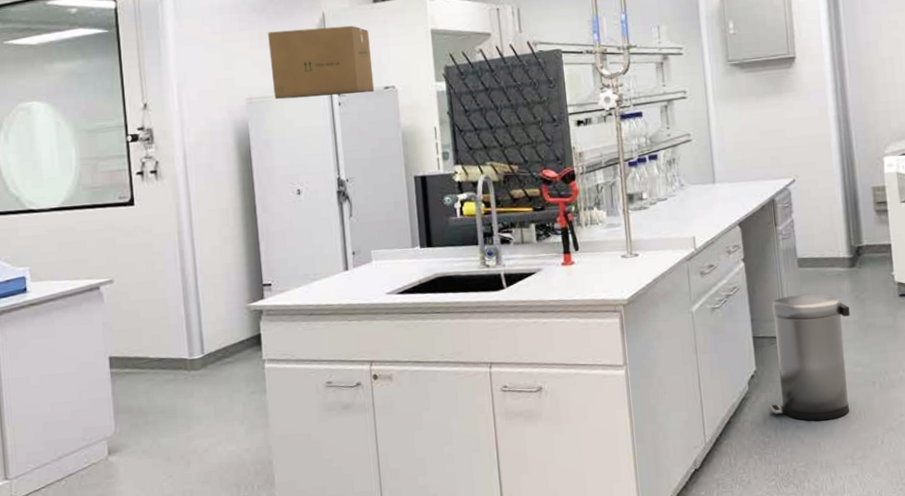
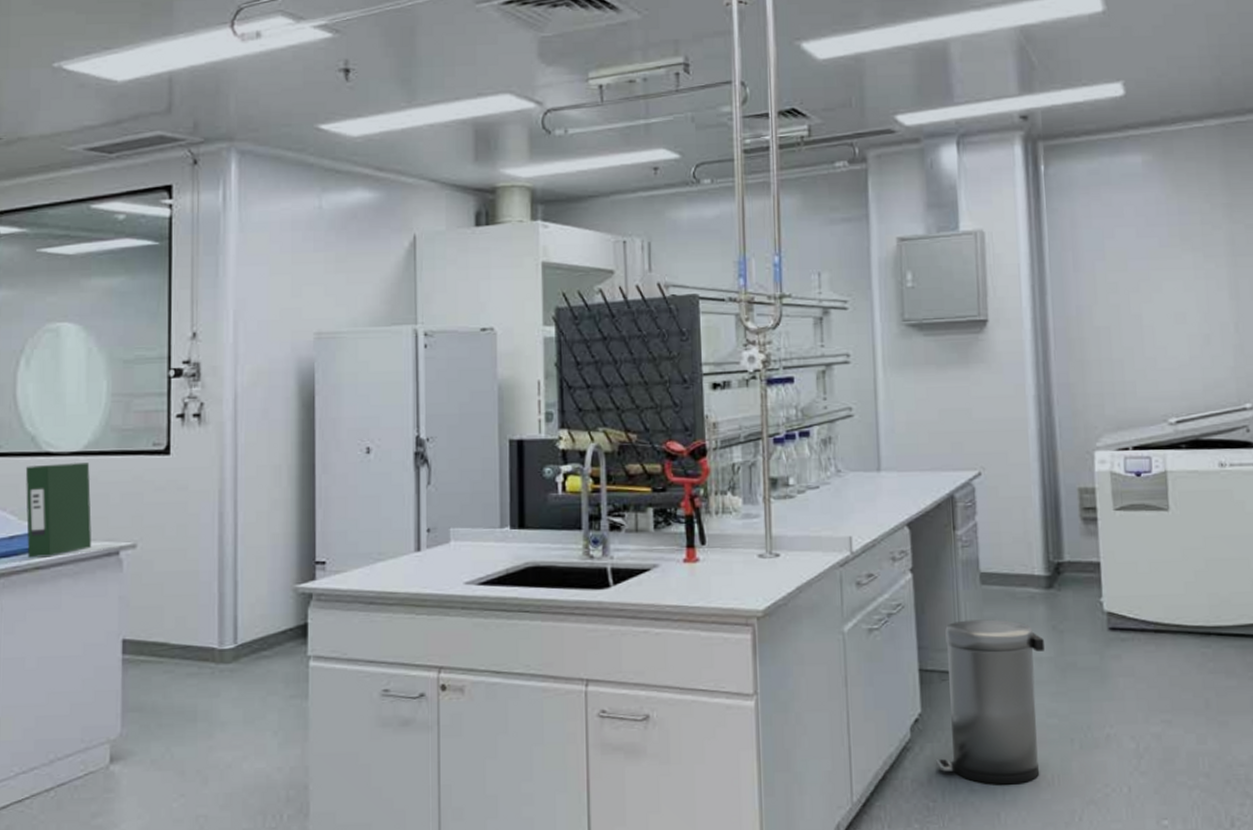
binder: none [13,216,76,297] -> present [25,463,92,558]
box: present [268,25,375,100] -> none [347,252,469,337]

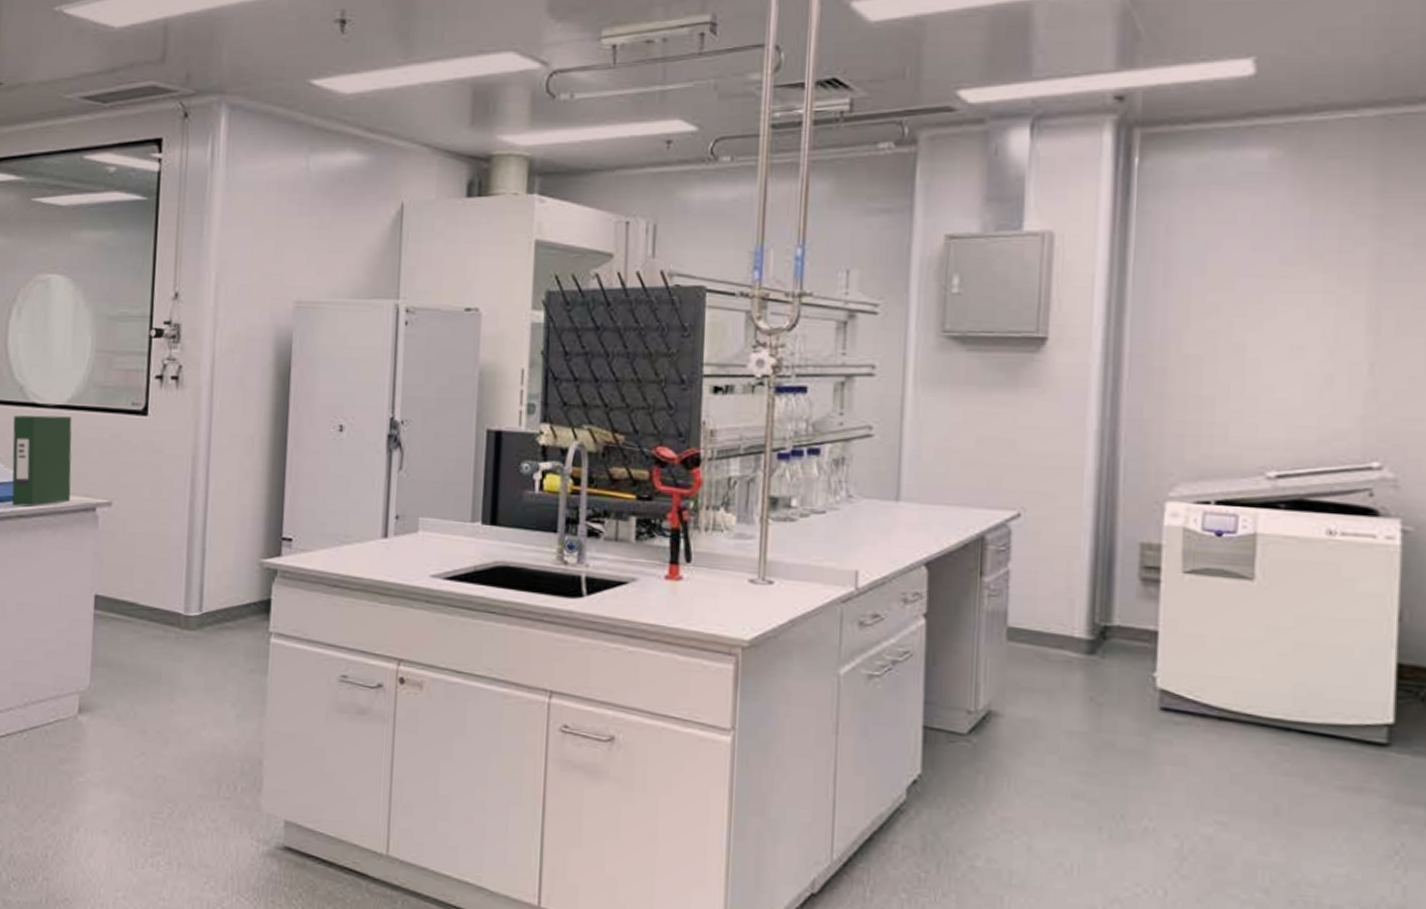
pedal bin: present [935,619,1044,785] -> none [932,678,1078,869]

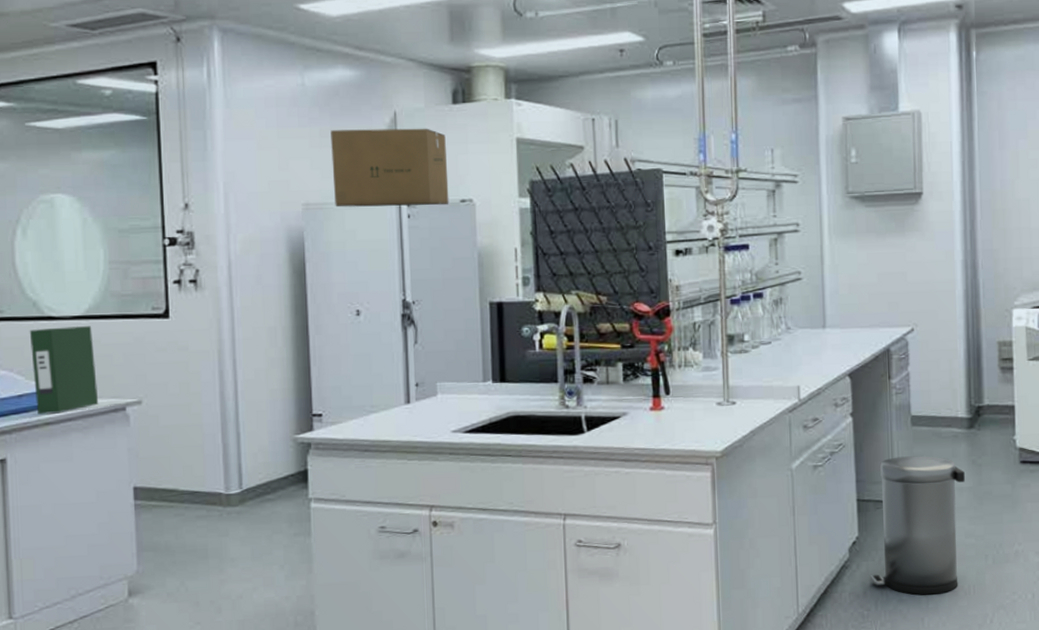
box: none [328,221,455,313] -> present [331,128,449,208]
pedal bin: none [932,678,1078,869] -> present [869,455,965,595]

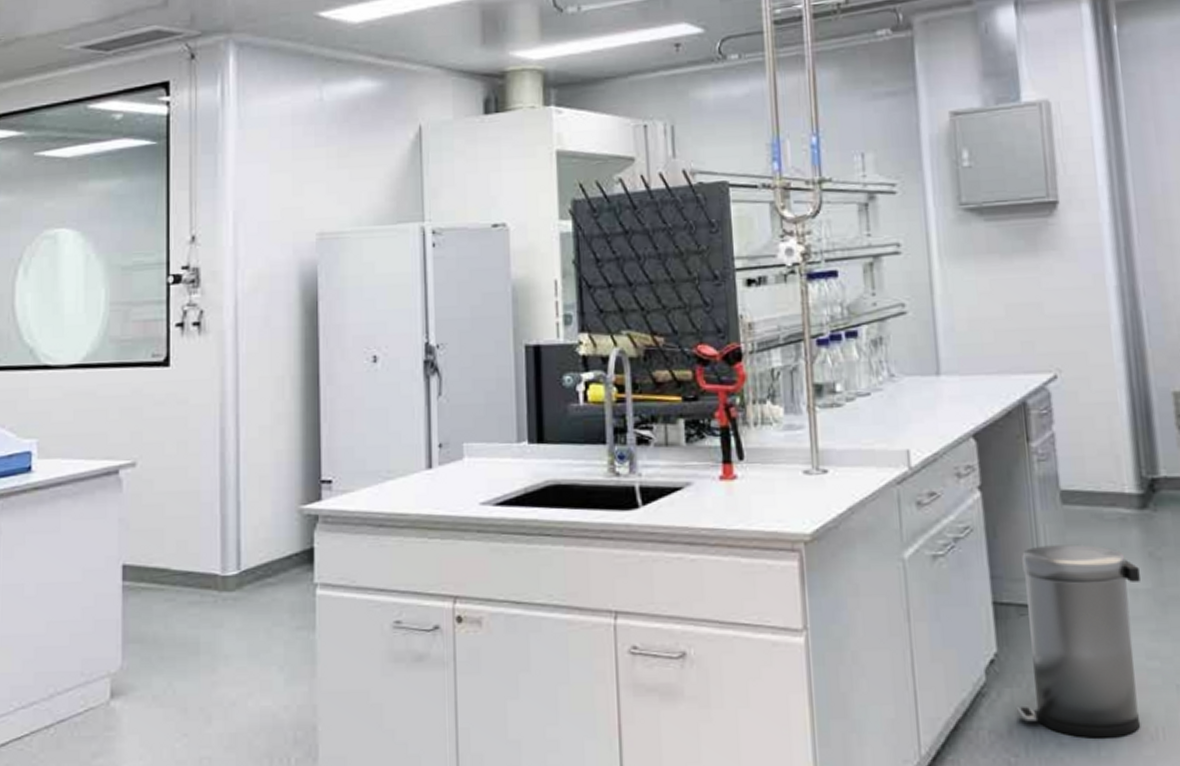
binder: present [29,326,99,414] -> none [24,376,91,478]
box: present [331,128,449,208] -> none [349,142,480,237]

